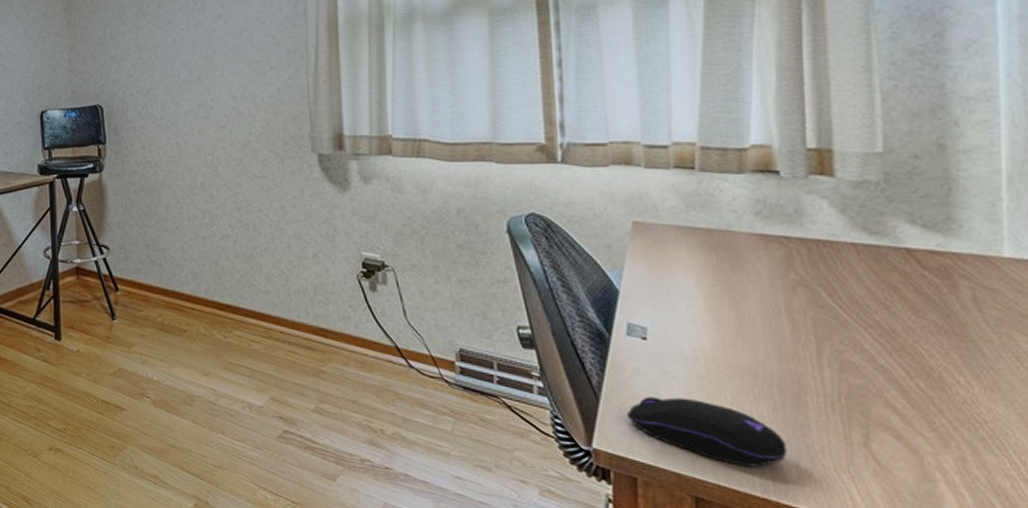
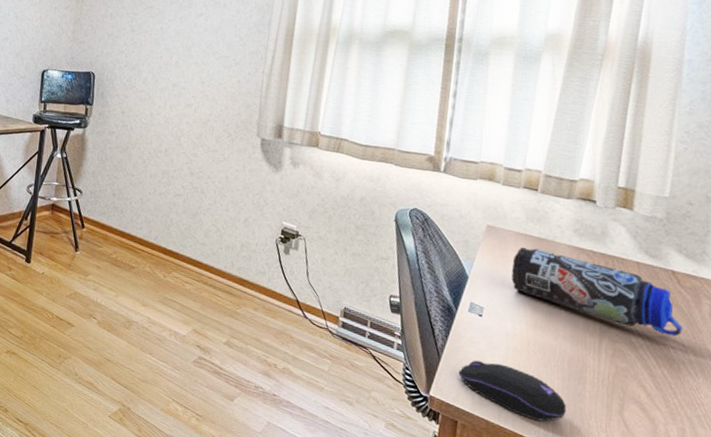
water bottle: none [675,243,936,335] -> present [511,247,682,337]

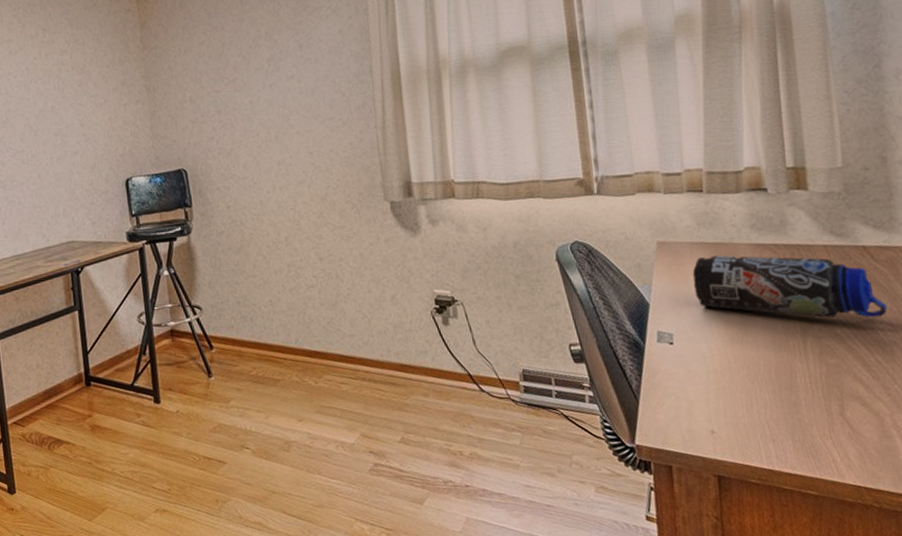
computer mouse: present [458,360,567,422] -> none [661,391,785,444]

